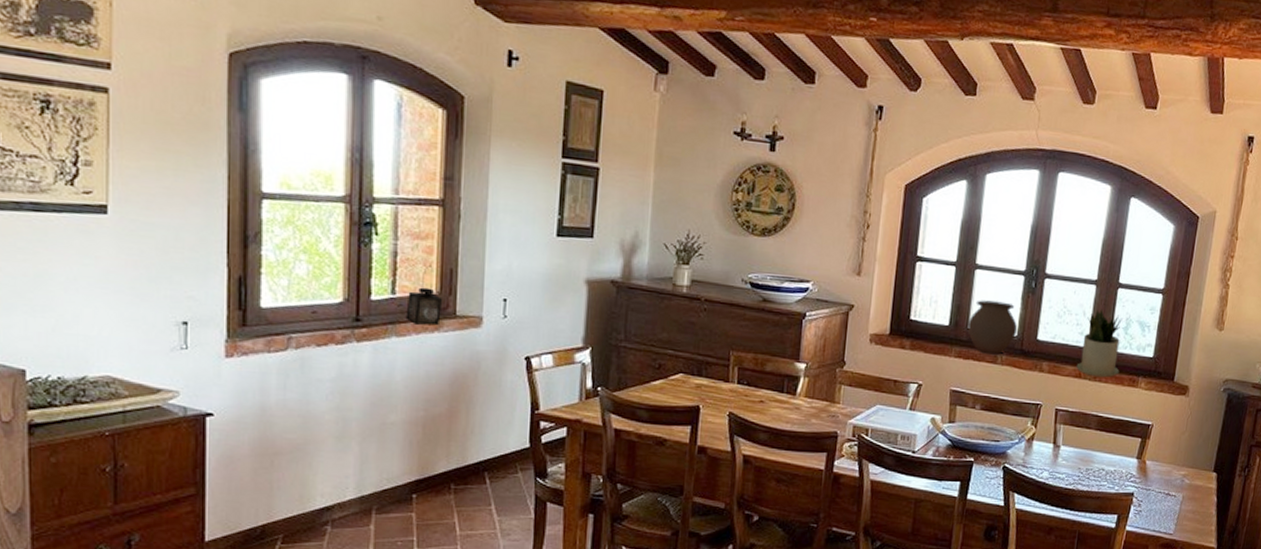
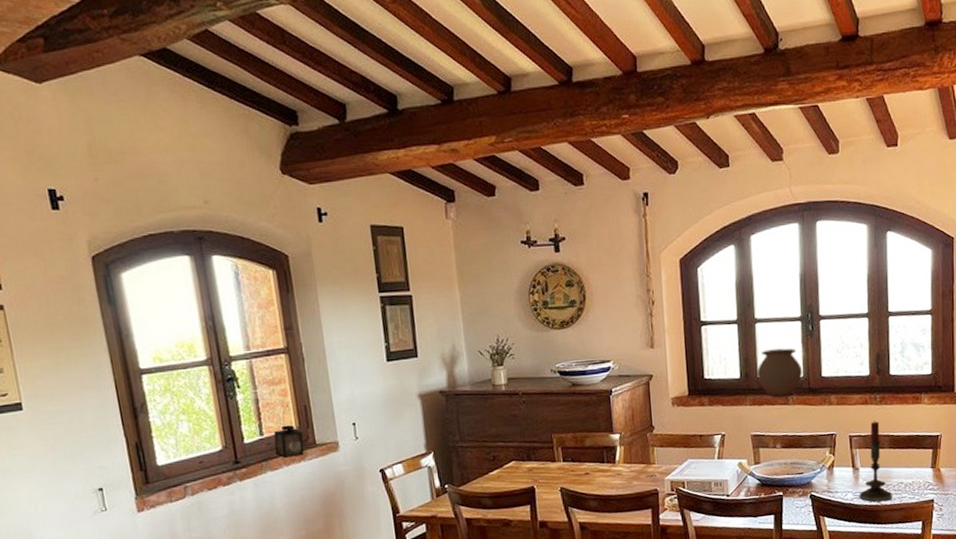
candle: none [1055,397,1091,487] -> present [859,420,892,503]
planter: present [1076,309,1122,378] -> none [862,338,903,402]

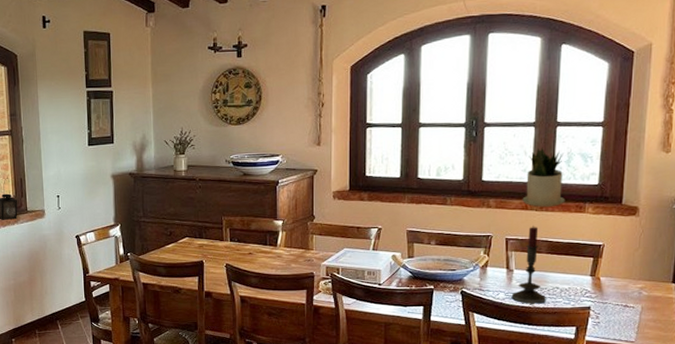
ceramic pot: present [757,348,803,399] -> none [417,152,463,199]
planter: none [862,338,903,402] -> present [522,147,566,208]

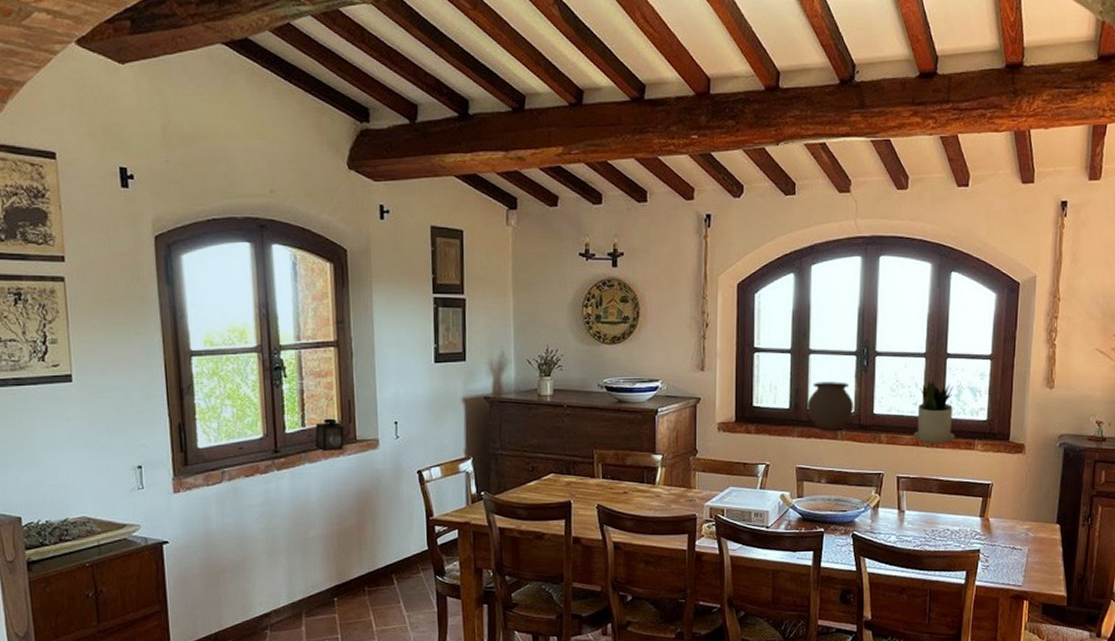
ceramic pot: none [417,152,463,199] -> present [807,382,854,433]
candle: present [511,226,546,304] -> none [902,463,937,547]

